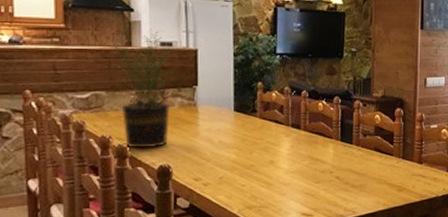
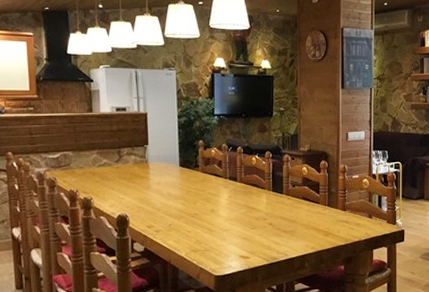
potted plant: present [98,28,178,149] -> none [64,96,131,201]

